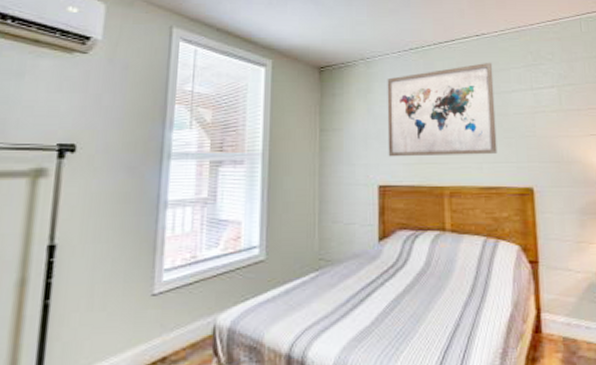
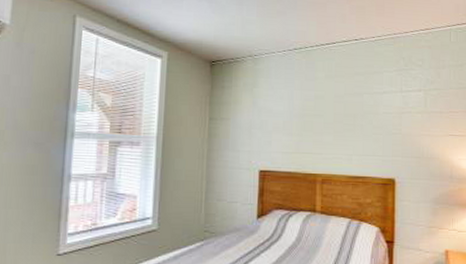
wall art: present [387,62,498,157] -> none [269,64,368,148]

